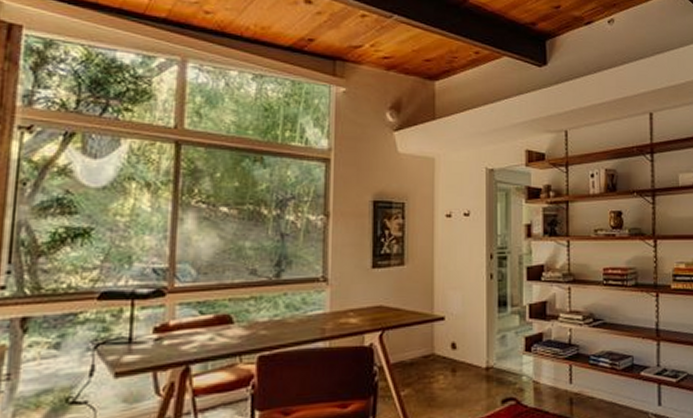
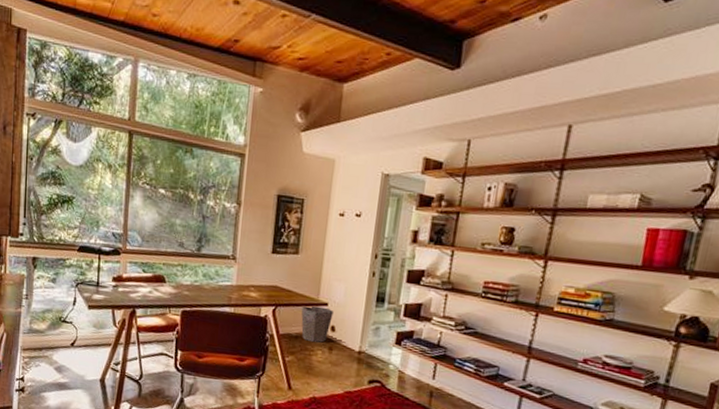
waste bin: none [414,322,452,366] -> present [301,305,333,343]

